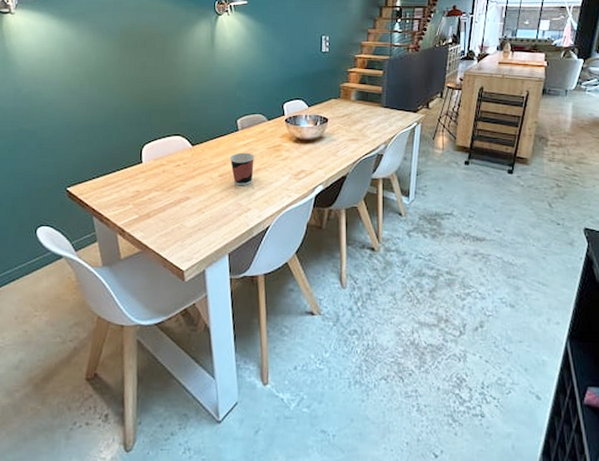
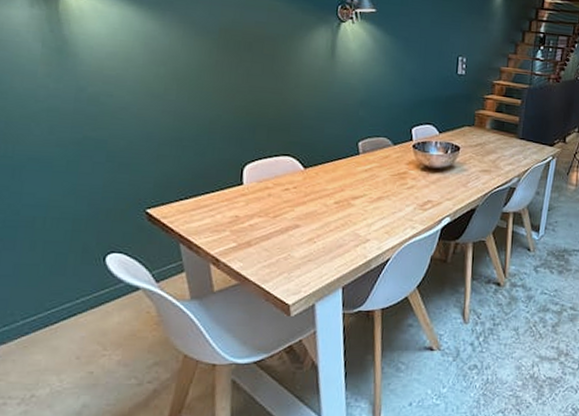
cup: present [229,152,254,186] -> none [347,178,376,215]

